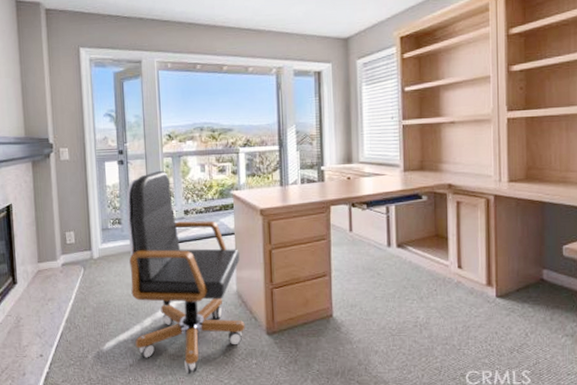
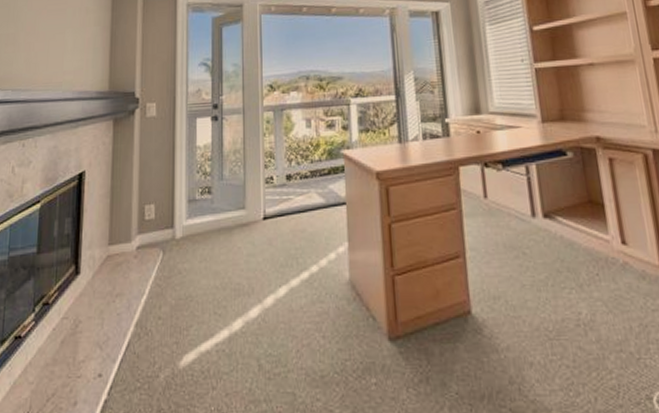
office chair: present [126,170,245,375] -> none [217,126,361,402]

